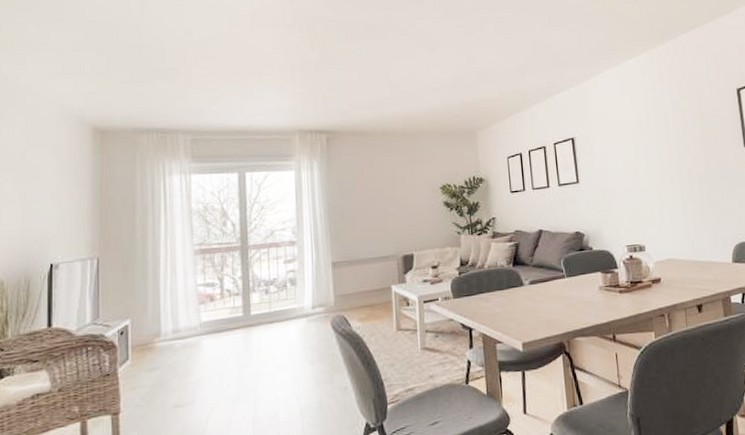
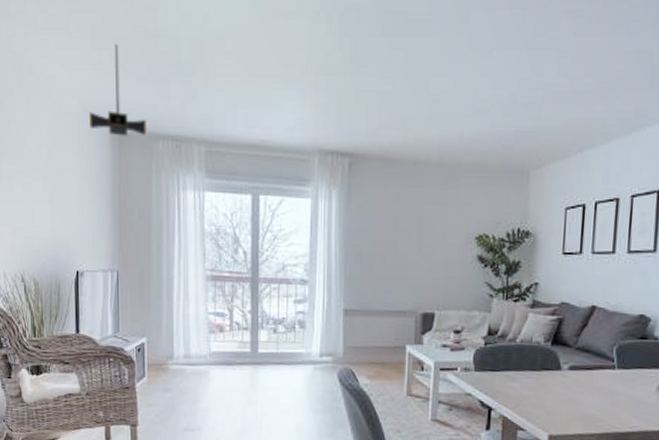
ceiling light fixture: none [69,55,130,133] -> present [89,44,146,136]

